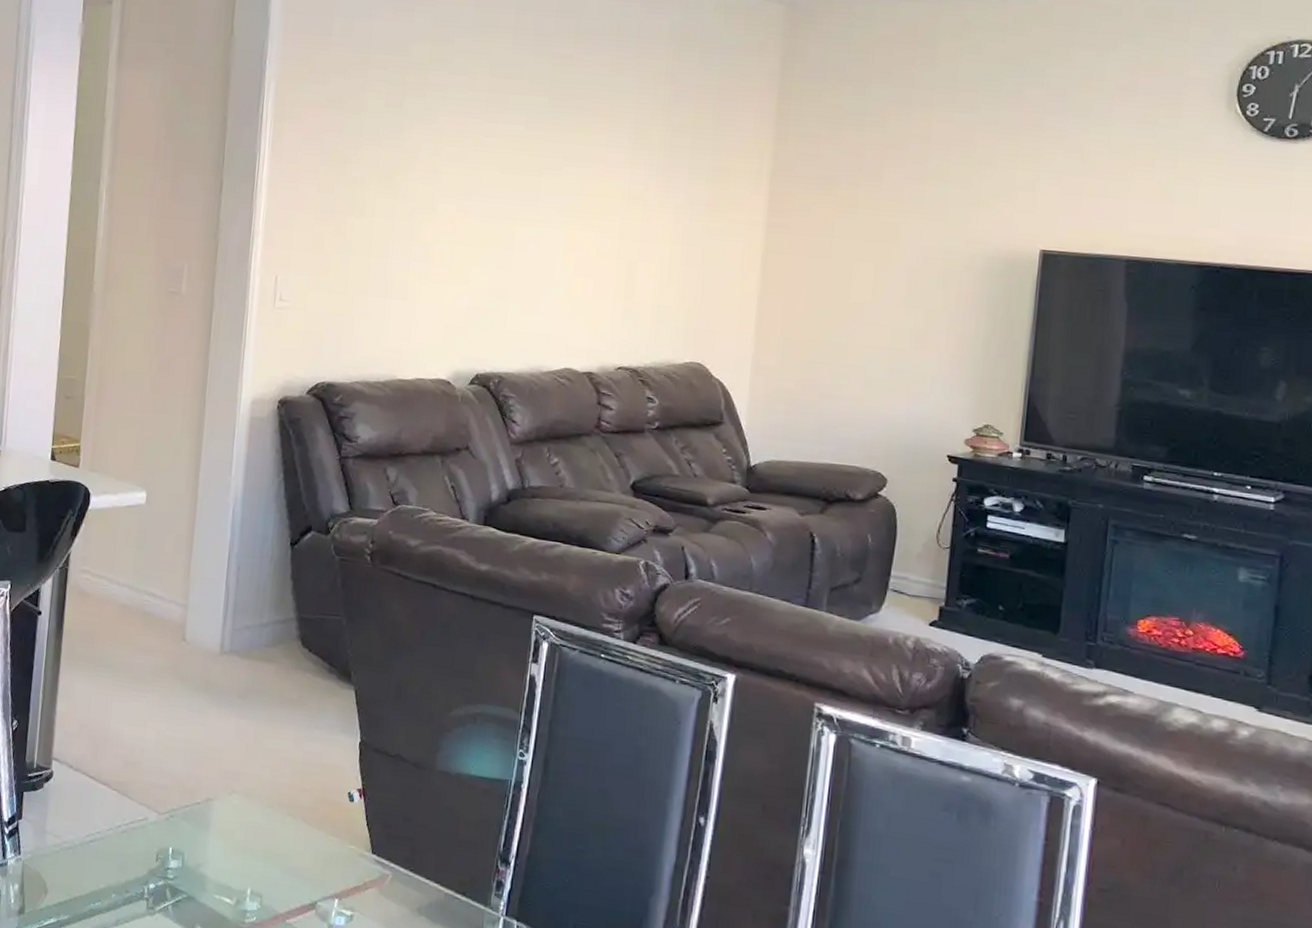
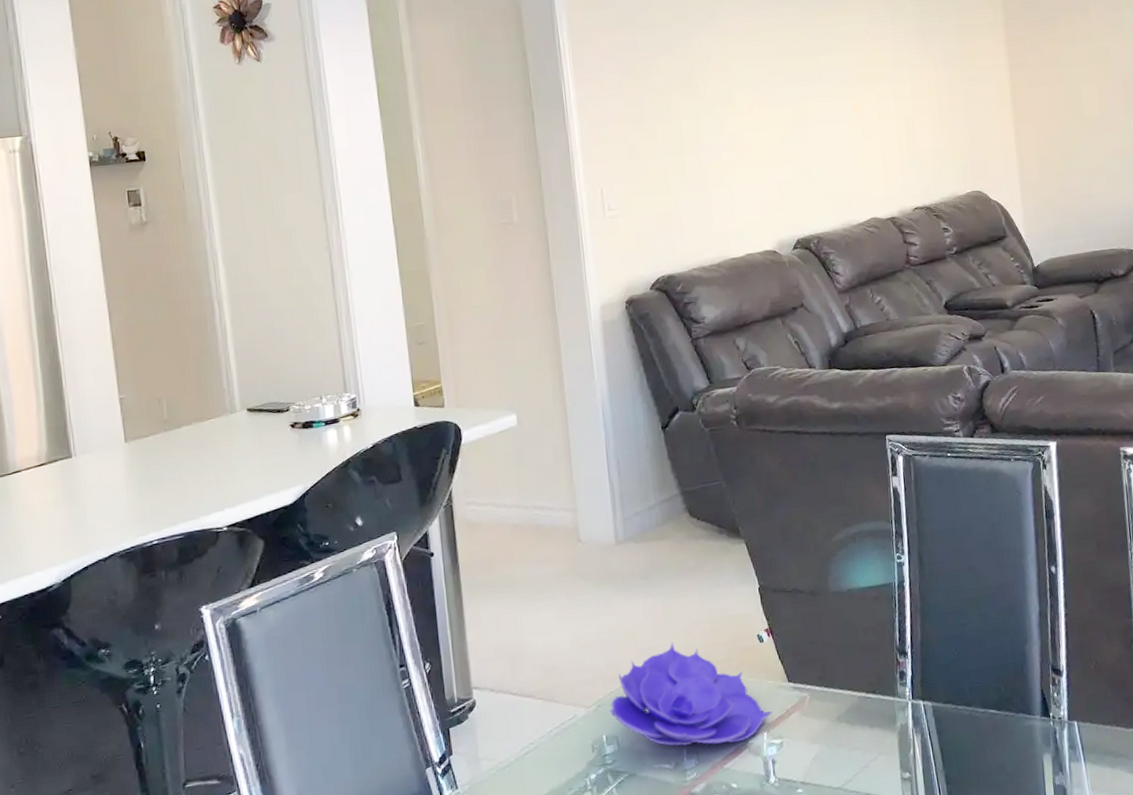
decorative bowl: none [181,773,349,901] -> present [610,642,773,747]

